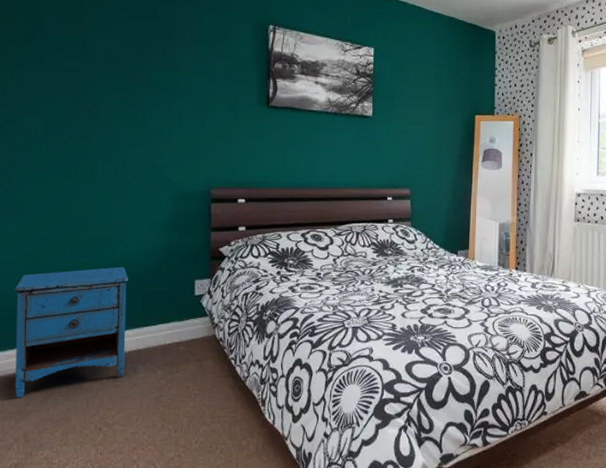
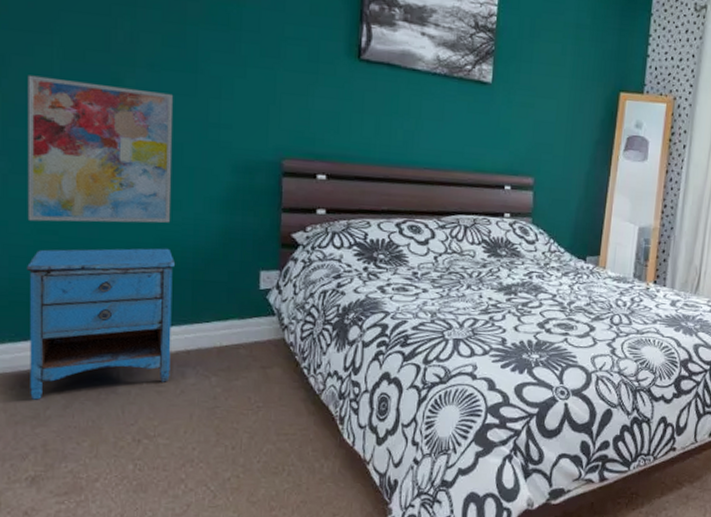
wall art: none [16,139,126,252] -> present [27,75,172,223]

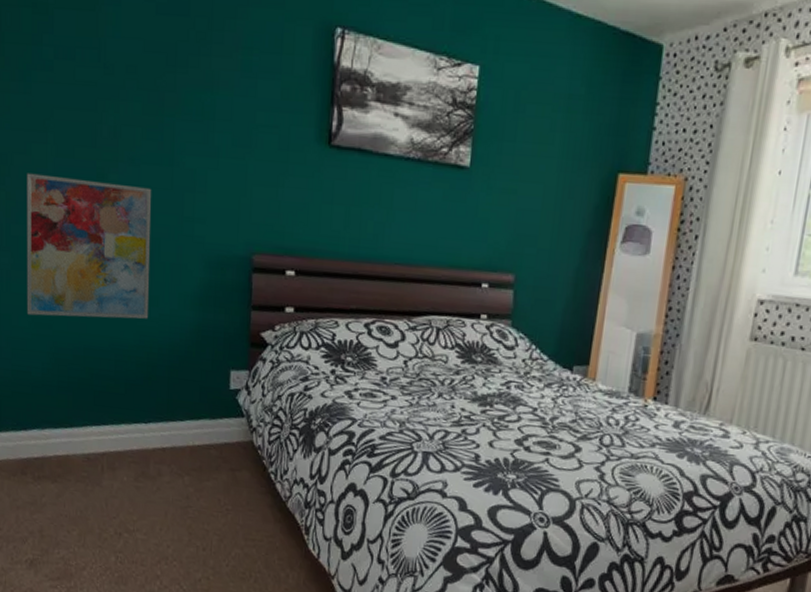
nightstand: present [27,248,175,400] -> none [26,343,152,487]

